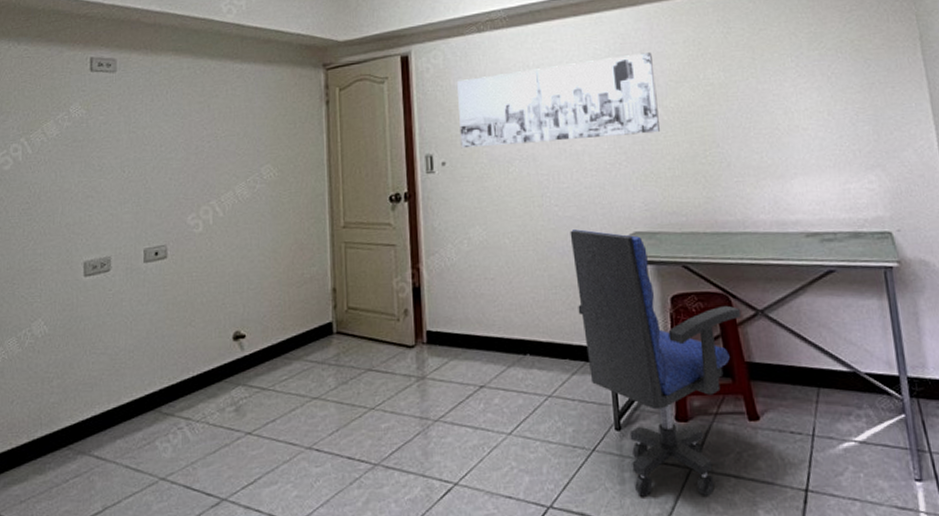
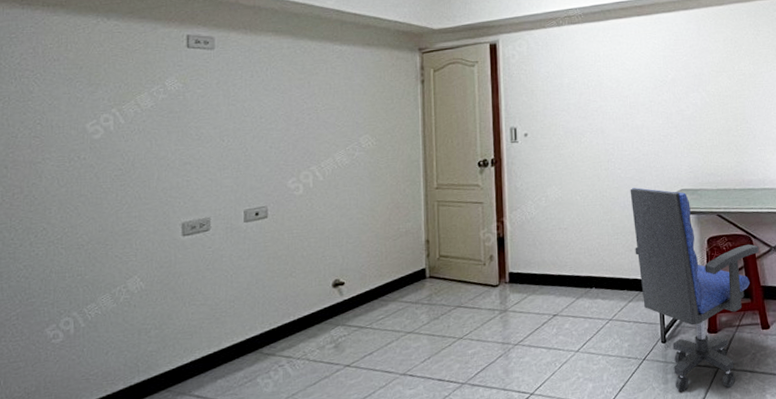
wall art: present [457,52,660,149] -> none [539,48,703,123]

